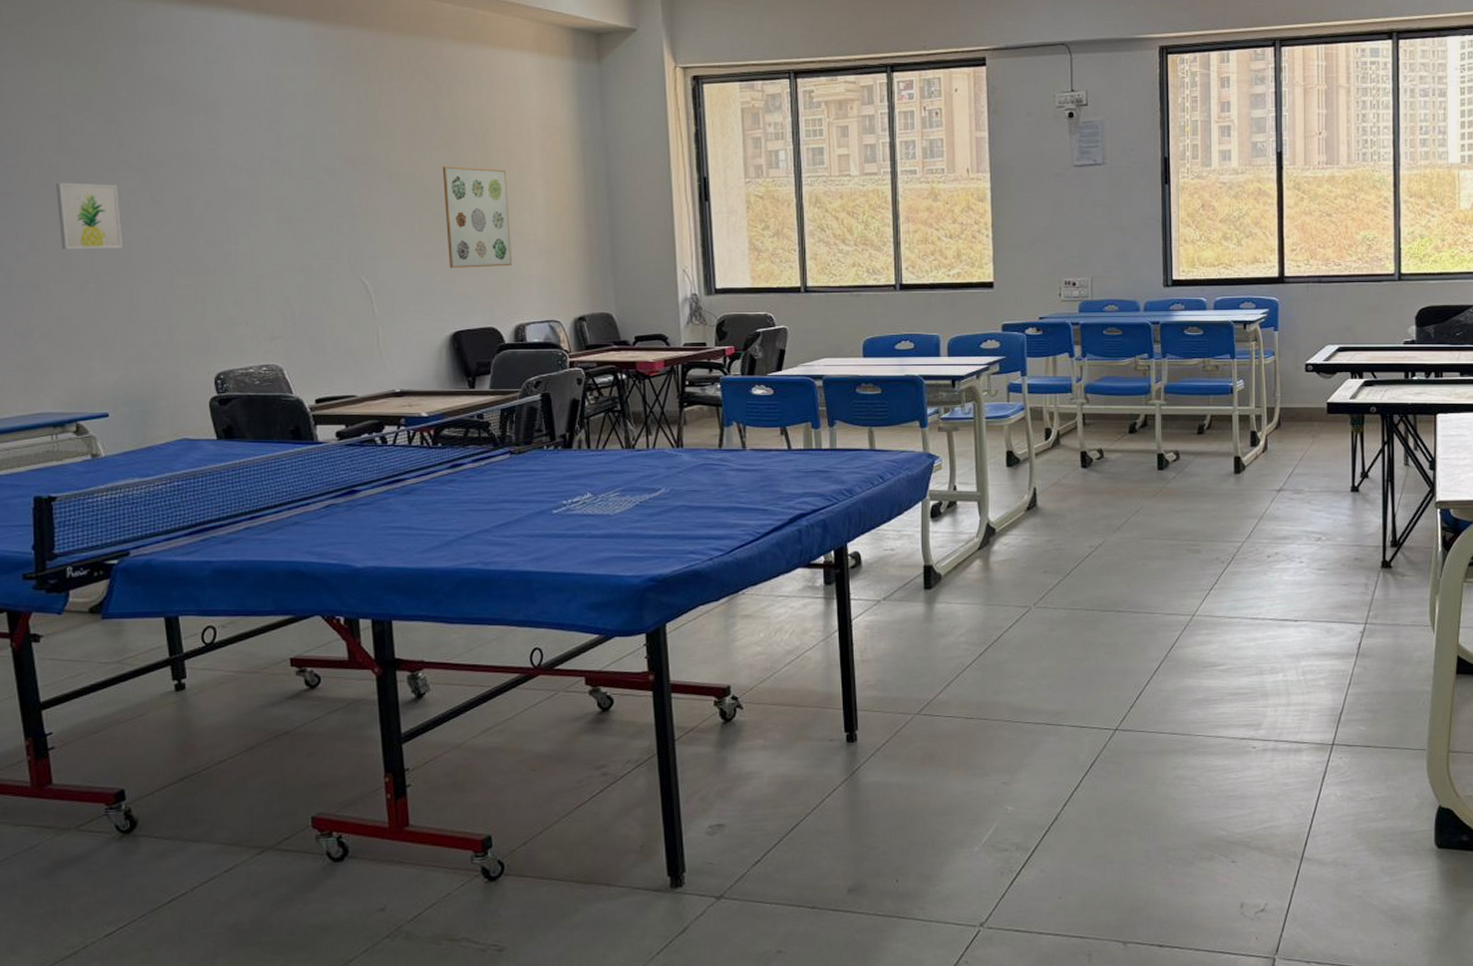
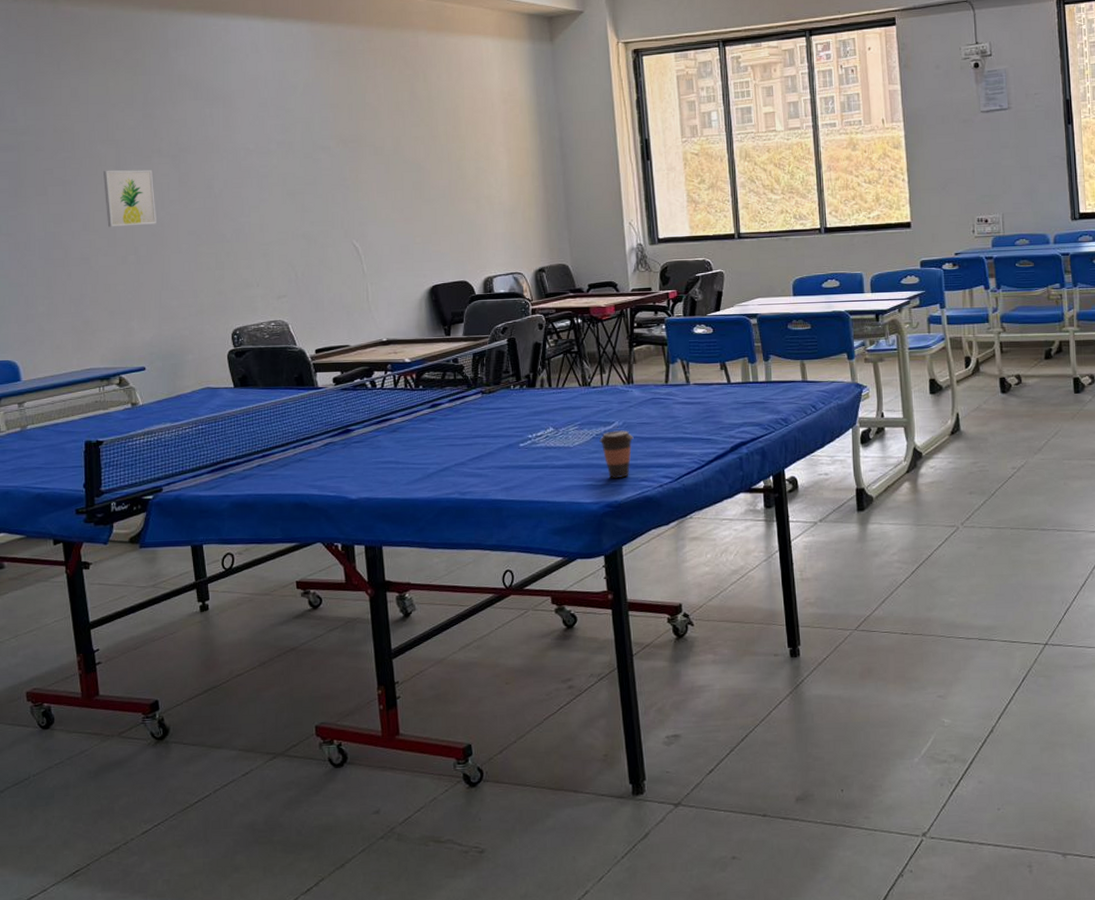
wall art: present [442,166,513,269] -> none [419,140,481,230]
coffee cup: none [643,498,682,550] -> present [599,430,634,478]

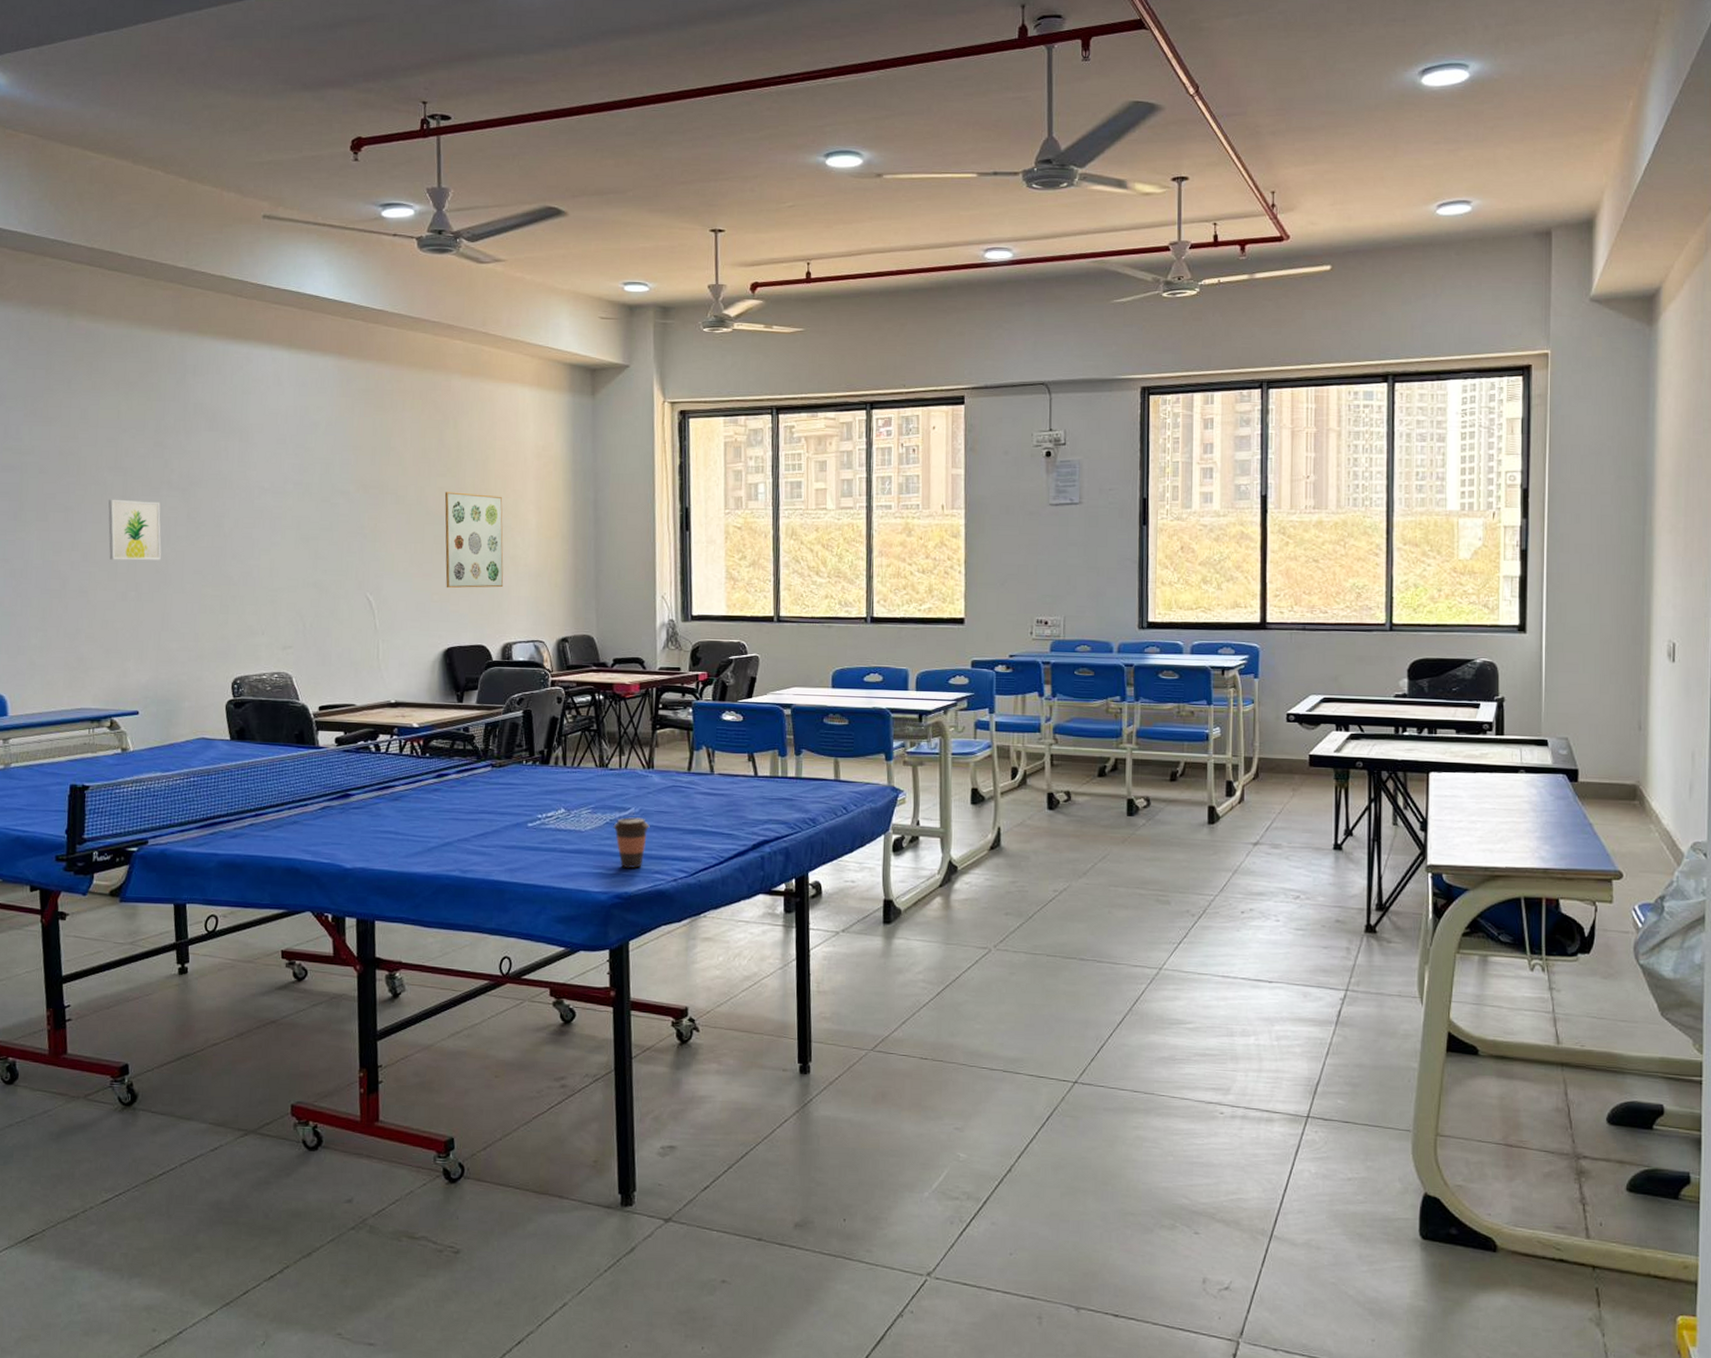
wall art: none [419,140,481,230] -> present [444,492,504,589]

